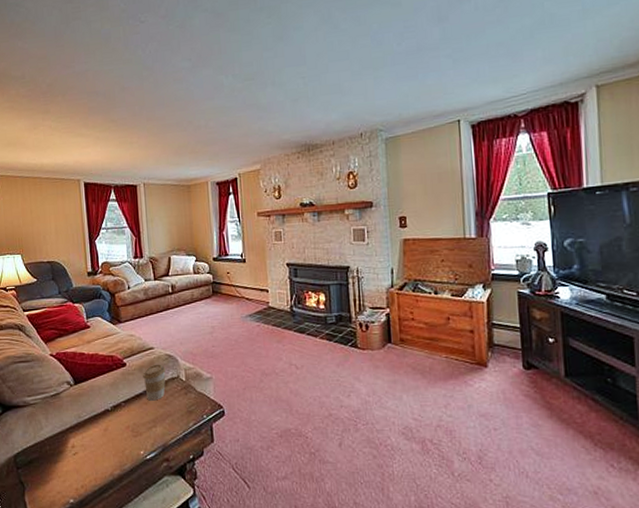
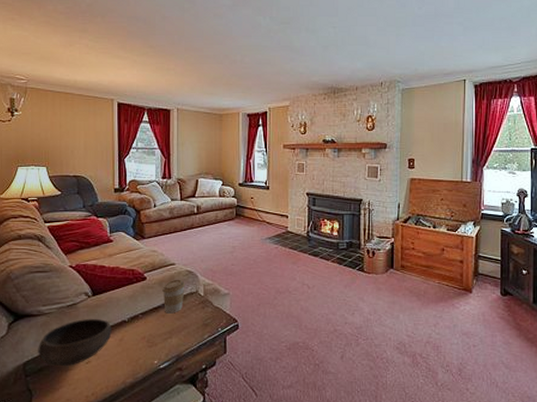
bowl: none [26,407,96,459] -> present [38,318,112,367]

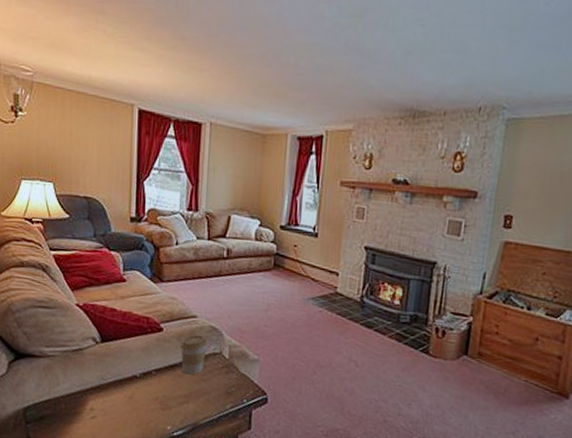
bowl: present [38,318,112,367] -> none [39,367,121,419]

